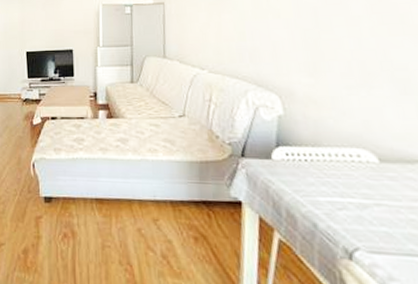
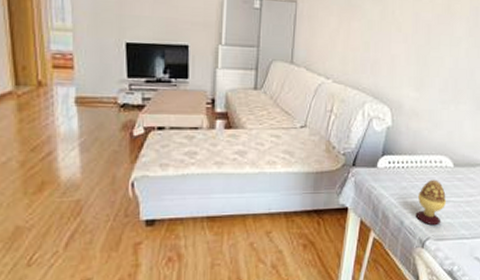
decorative egg: none [332,176,377,234] -> present [415,180,447,226]

